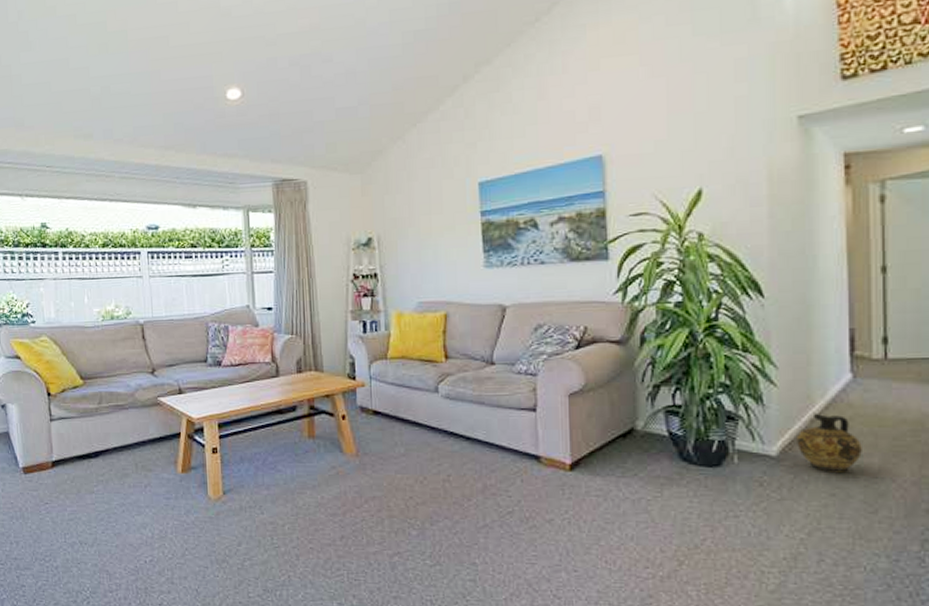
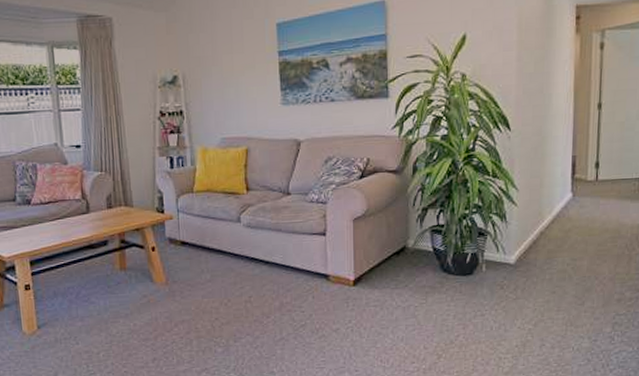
ceramic jug: present [797,414,862,472] -> none [530,227,576,275]

